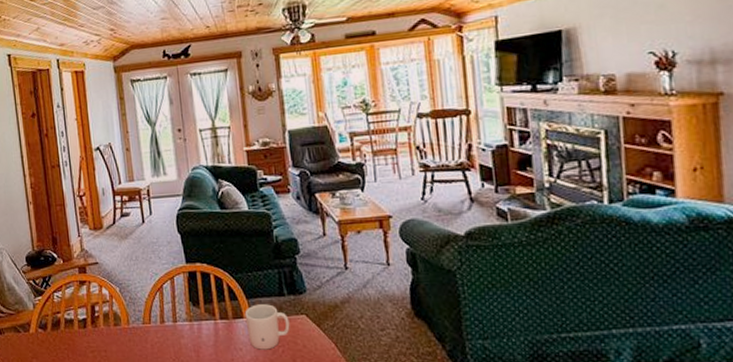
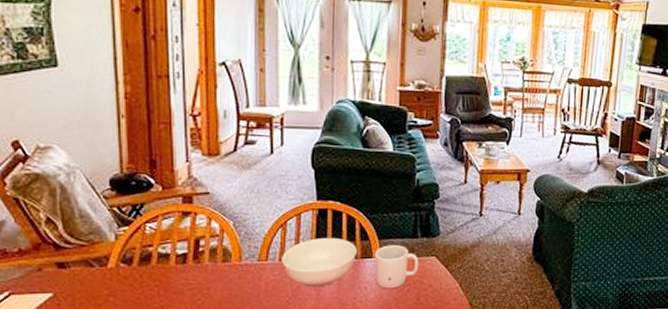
bowl: none [162,298,228,349] -> present [282,237,357,287]

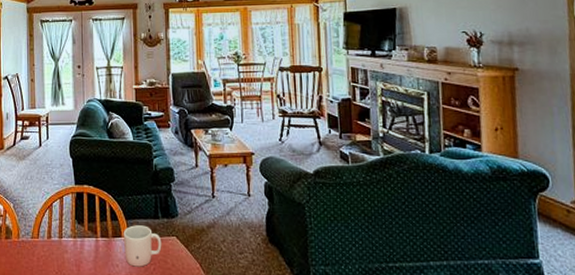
bowl: present [282,237,357,287] -> none [49,217,108,264]

